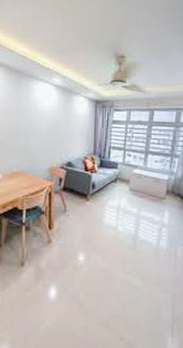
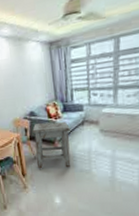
stool: none [67,175,104,223] -> present [32,121,71,168]

